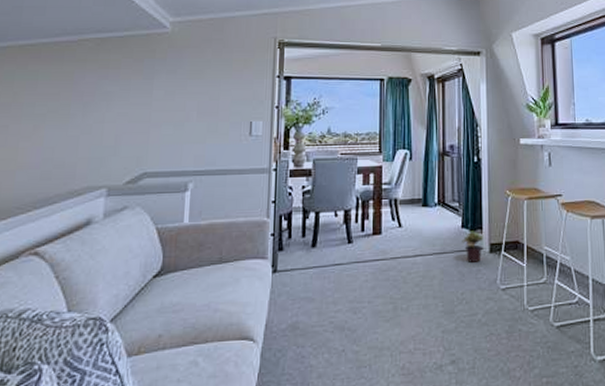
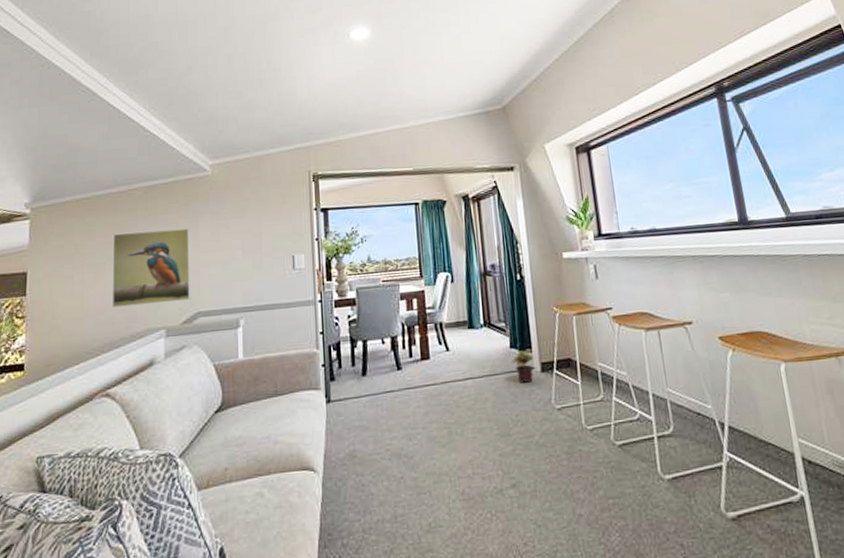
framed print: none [49,84,144,162] -> present [112,228,191,308]

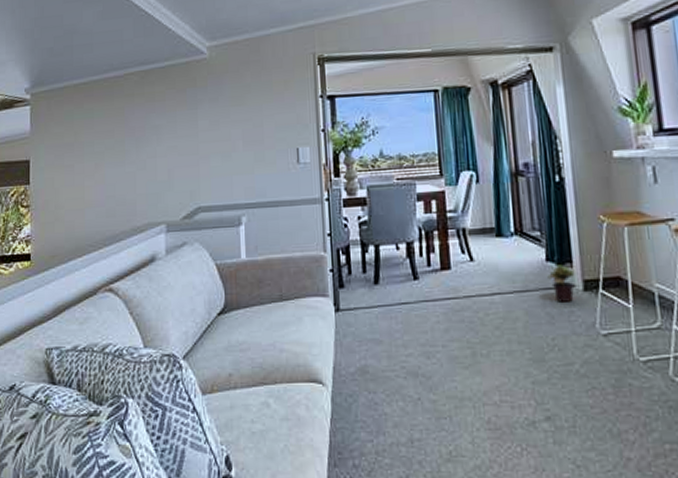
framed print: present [112,228,191,308] -> none [111,116,191,200]

